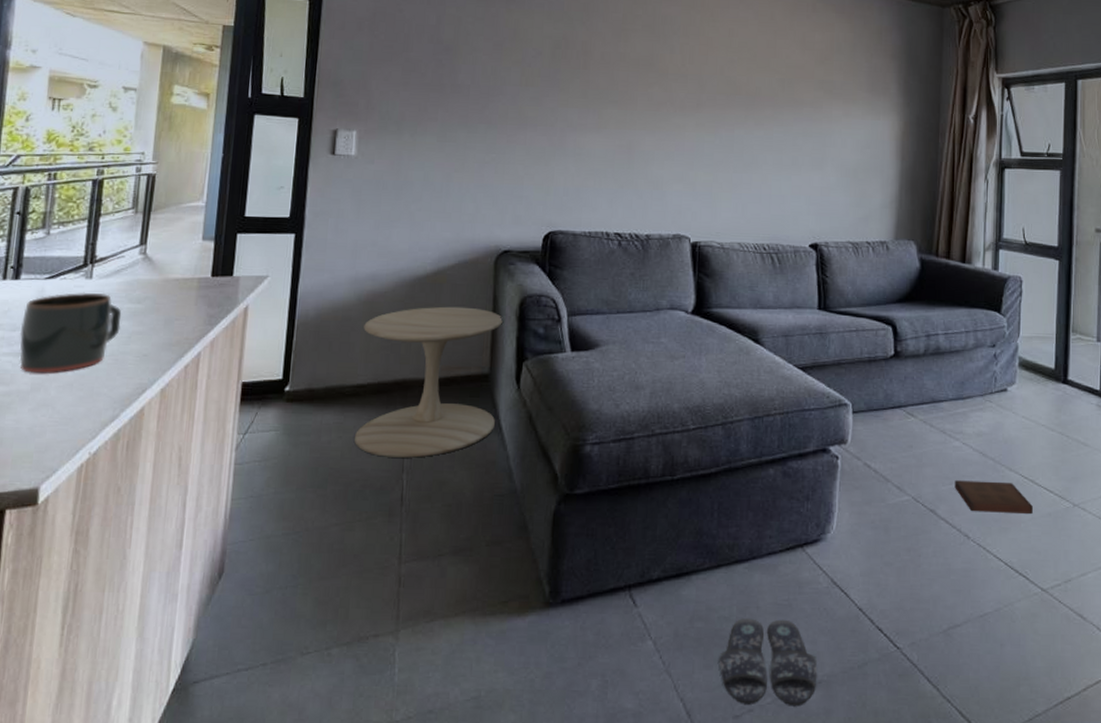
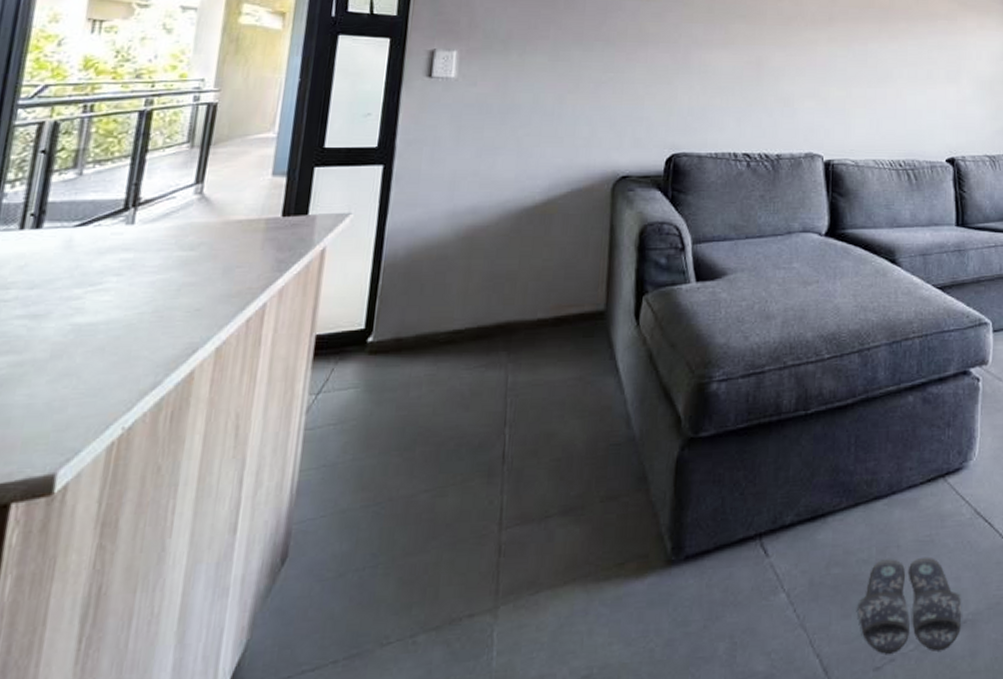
mug: present [19,292,122,373] -> none [37,240,170,337]
side table: present [355,306,503,458] -> none [449,239,620,410]

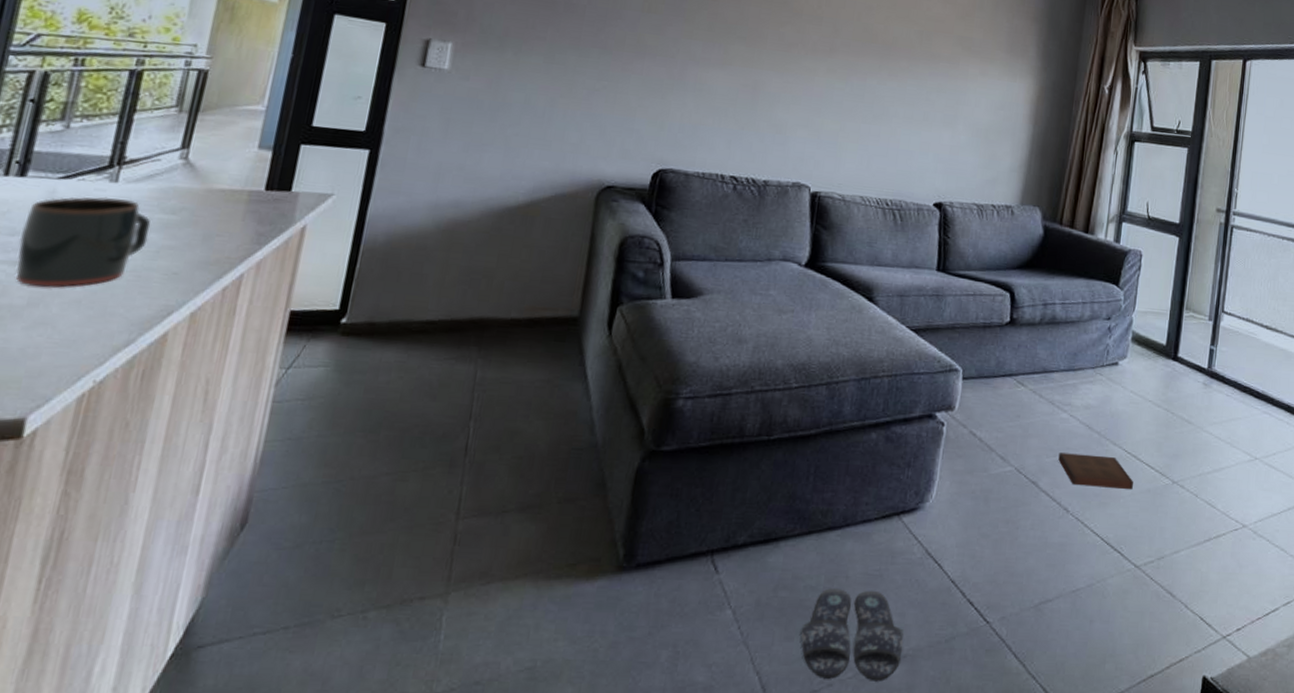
mug: none [37,240,170,337] -> present [16,196,151,287]

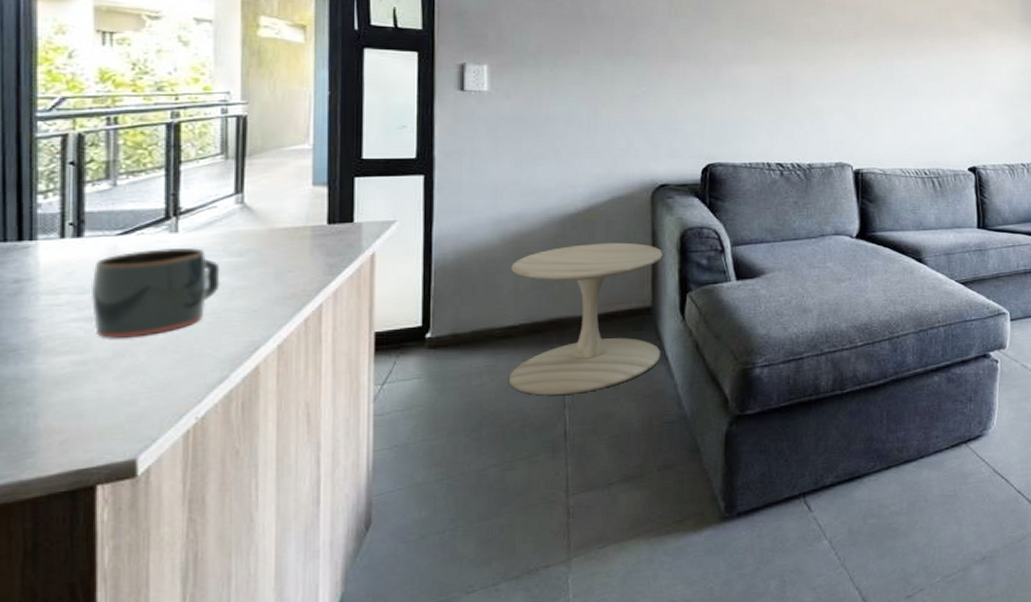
side table: none [417,241,599,404] -> present [509,242,663,396]
slippers: present [801,588,904,680] -> none [891,508,982,585]

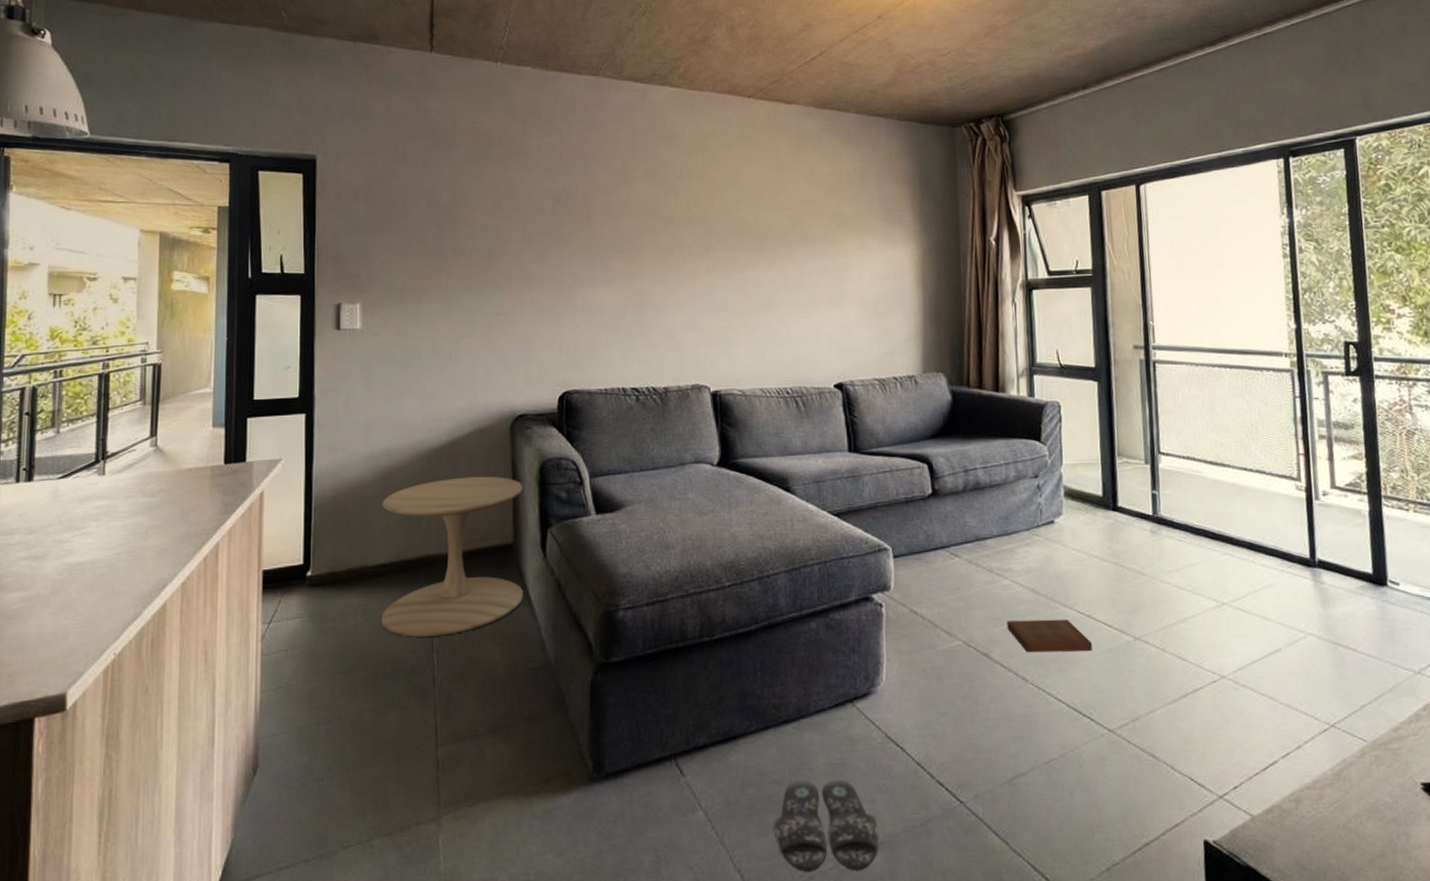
mug: present [90,247,220,338] -> none [36,489,137,576]
slippers: none [891,508,982,585] -> present [774,779,879,872]

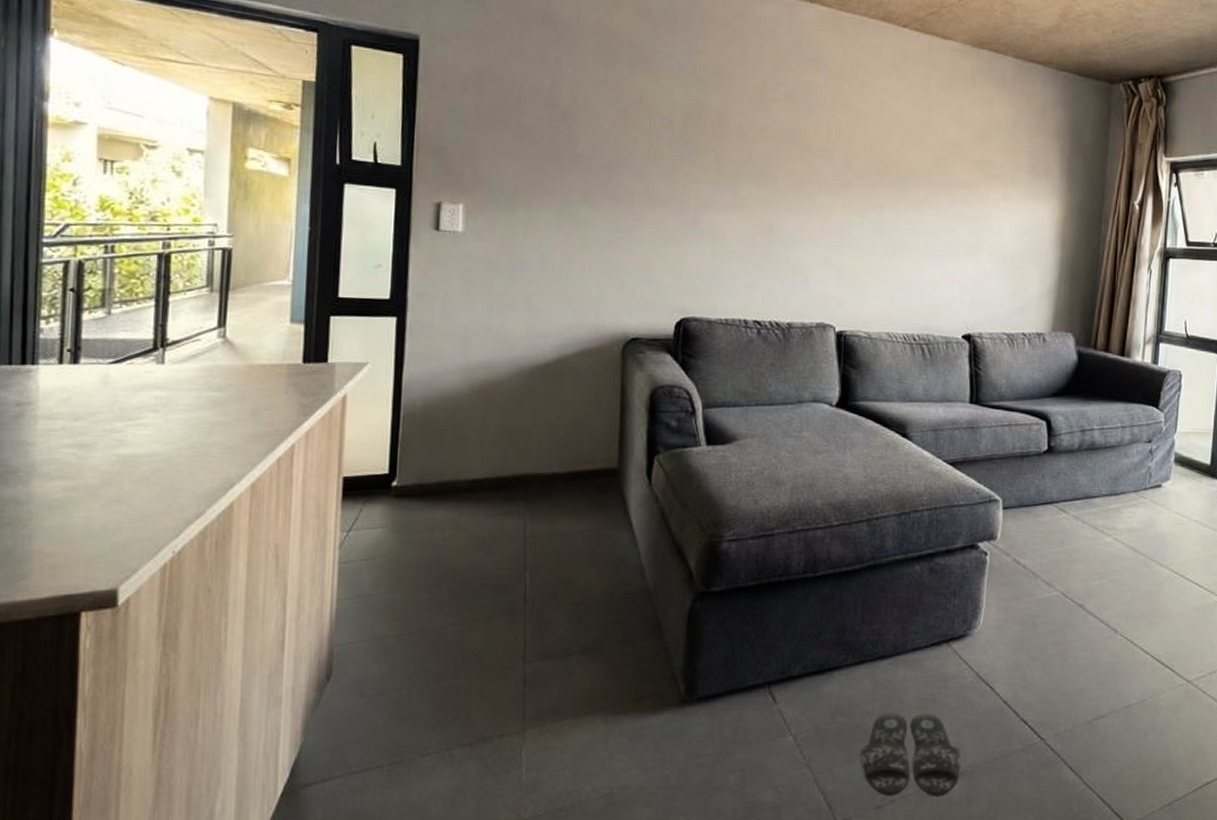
side table: present [381,476,523,637] -> none [472,397,632,556]
book: present [1007,619,1092,653] -> none [1104,576,1182,608]

